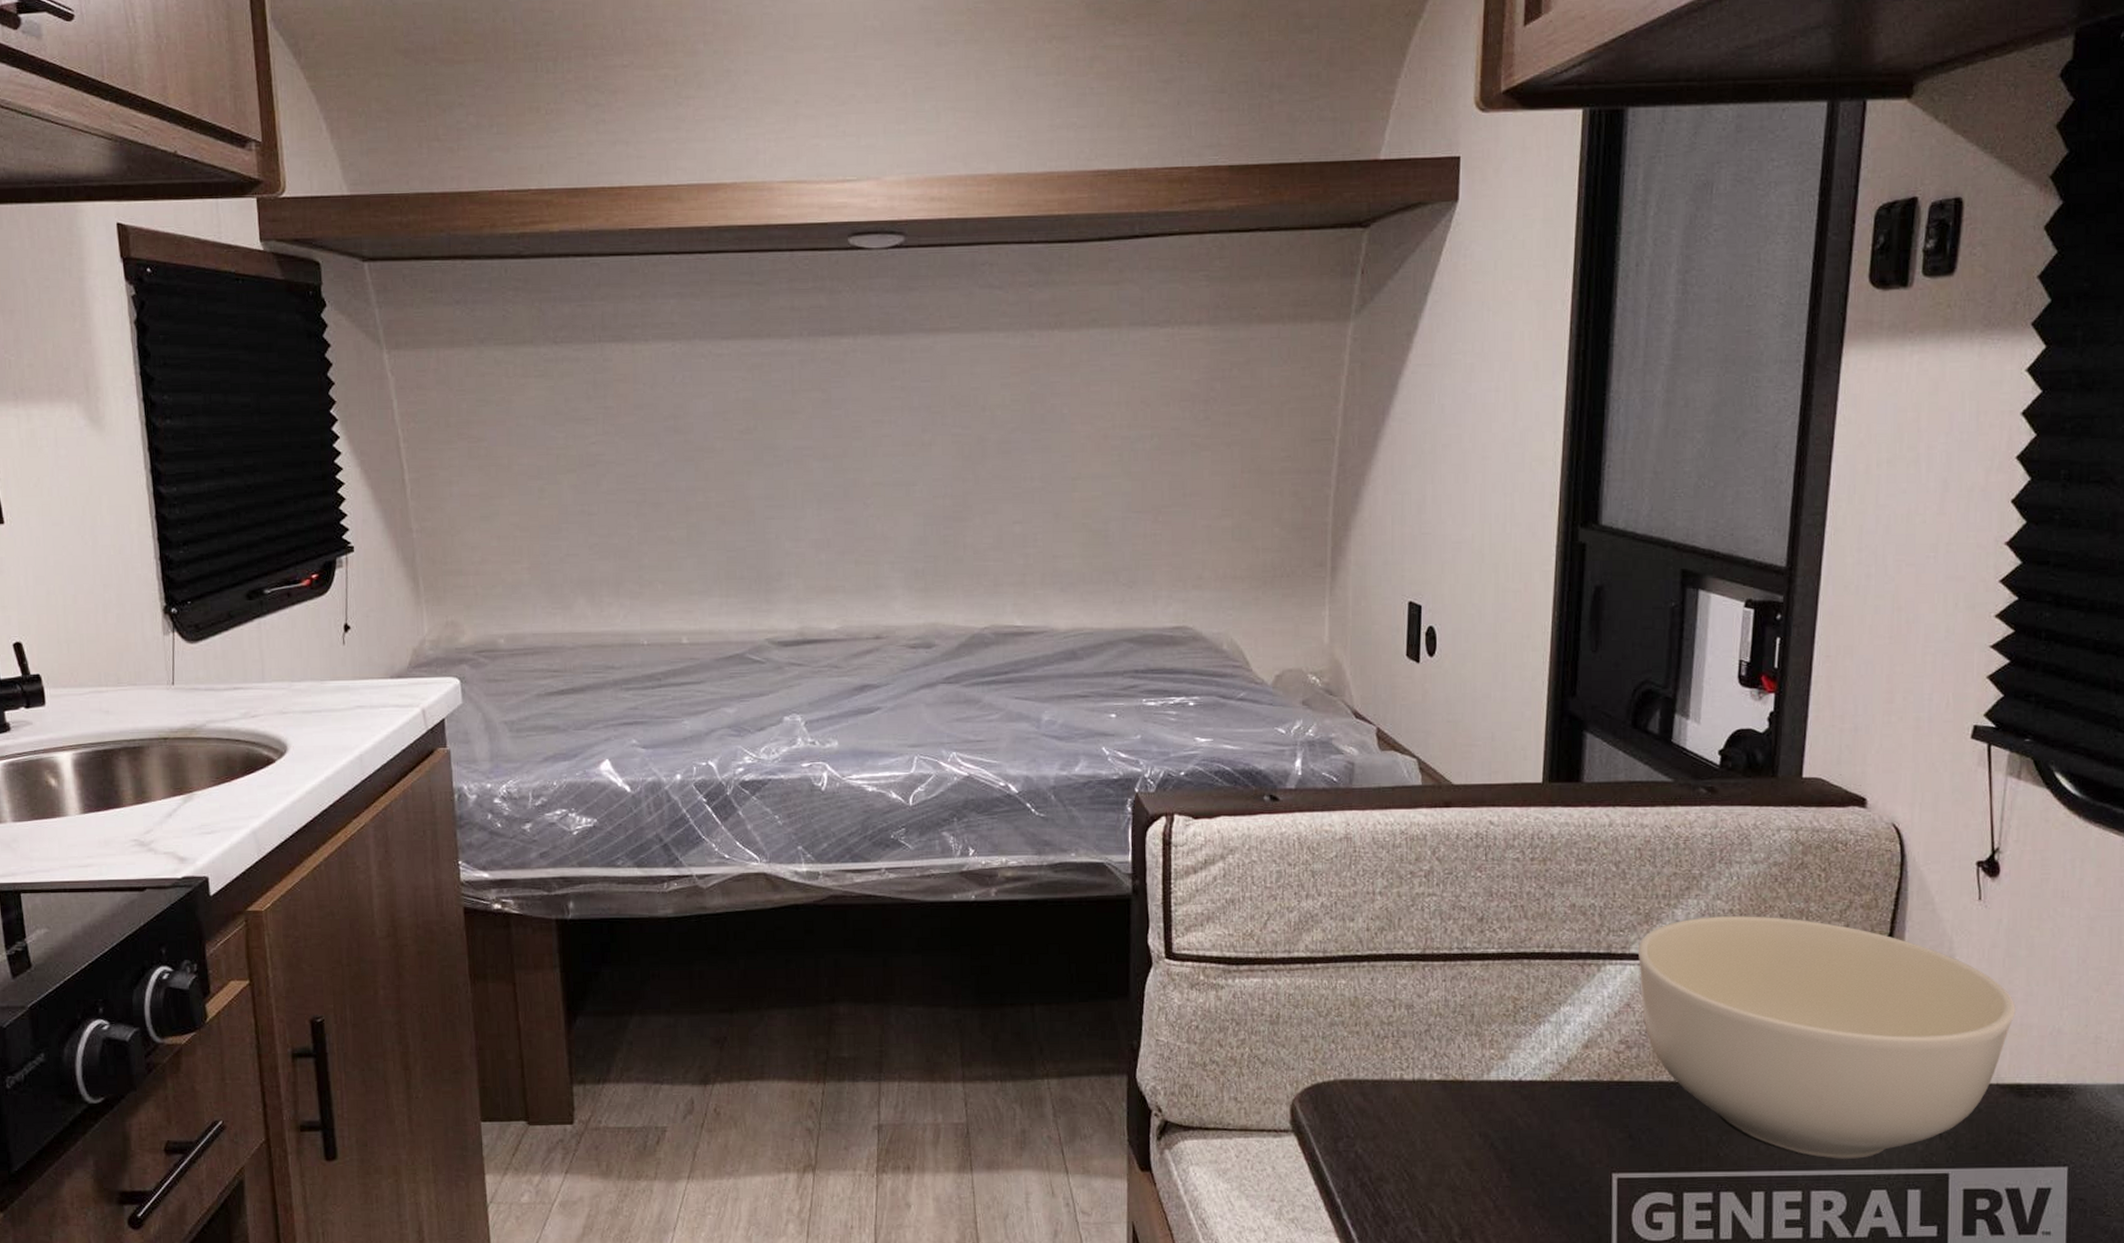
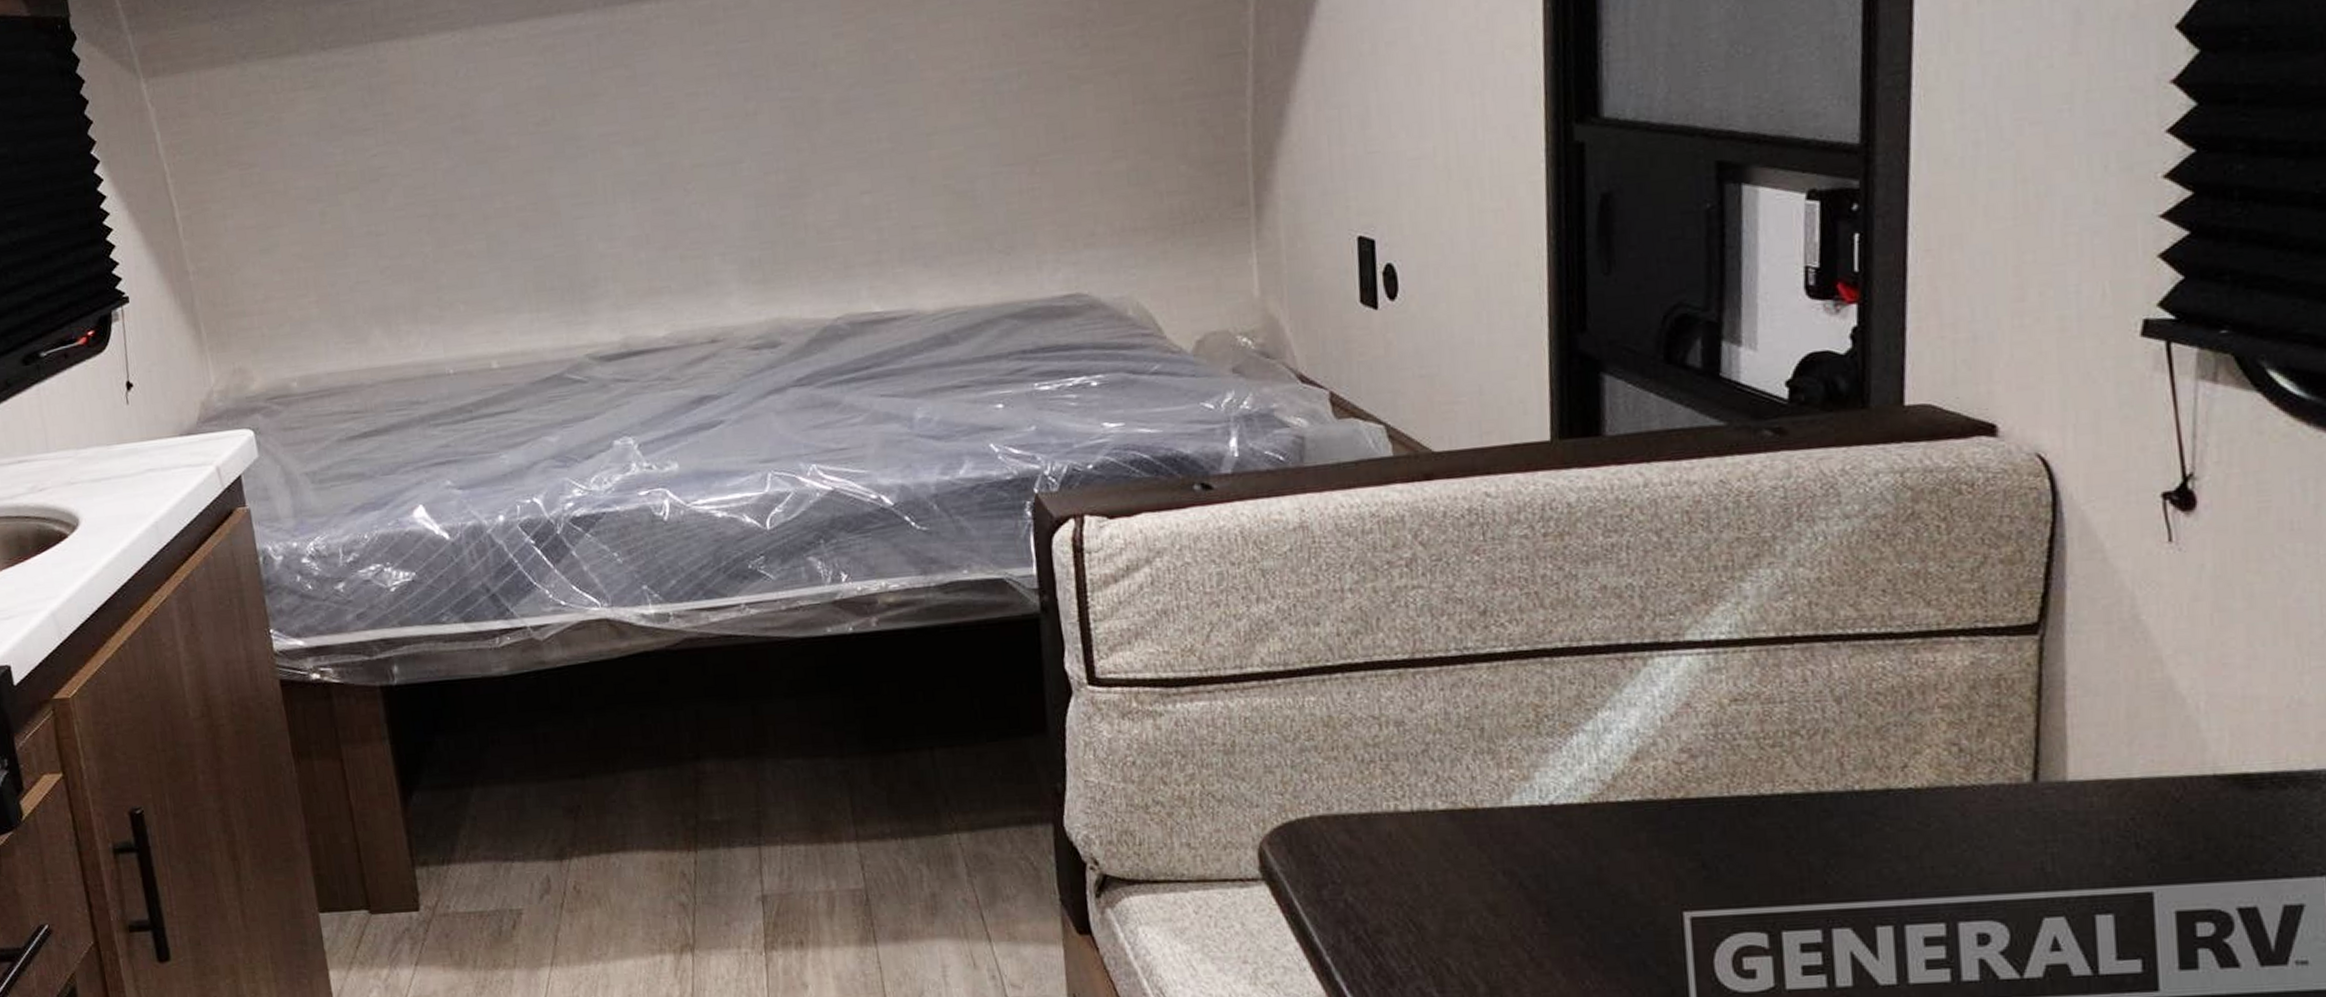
bowl: present [1637,916,2016,1159] -> none [1694,583,2234,881]

